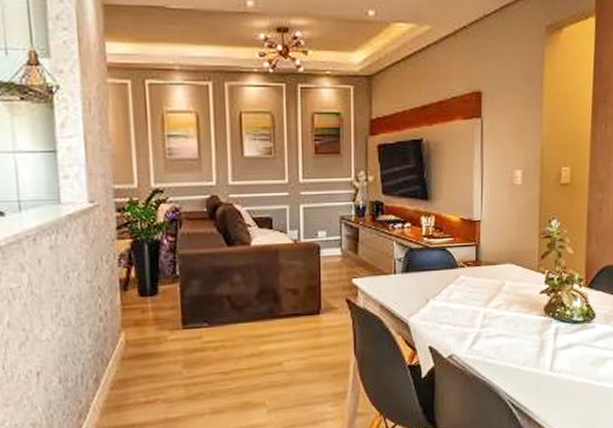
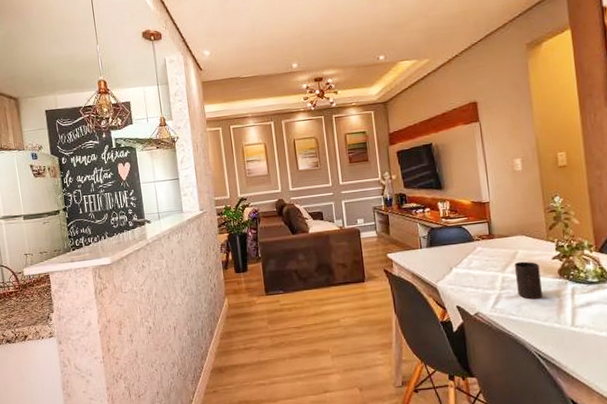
cup: none [499,295,525,340] -> present [515,261,542,299]

